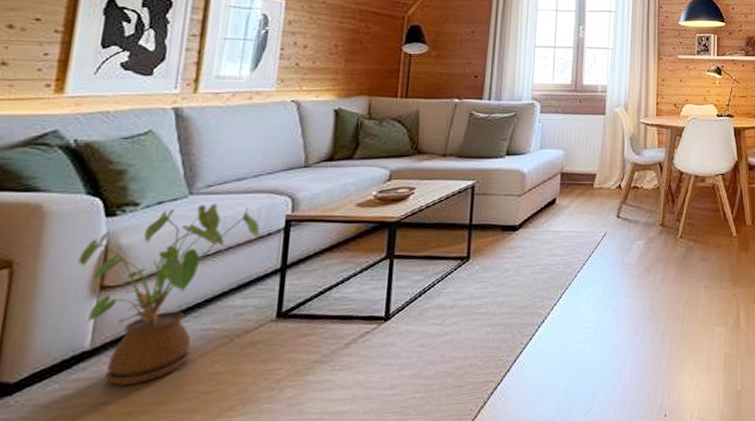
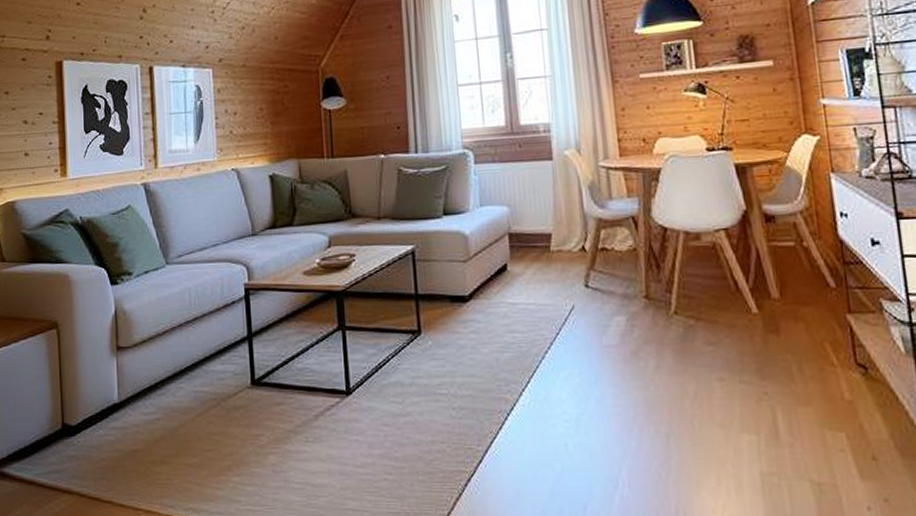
house plant: present [78,204,260,386] -> none [99,273,226,437]

